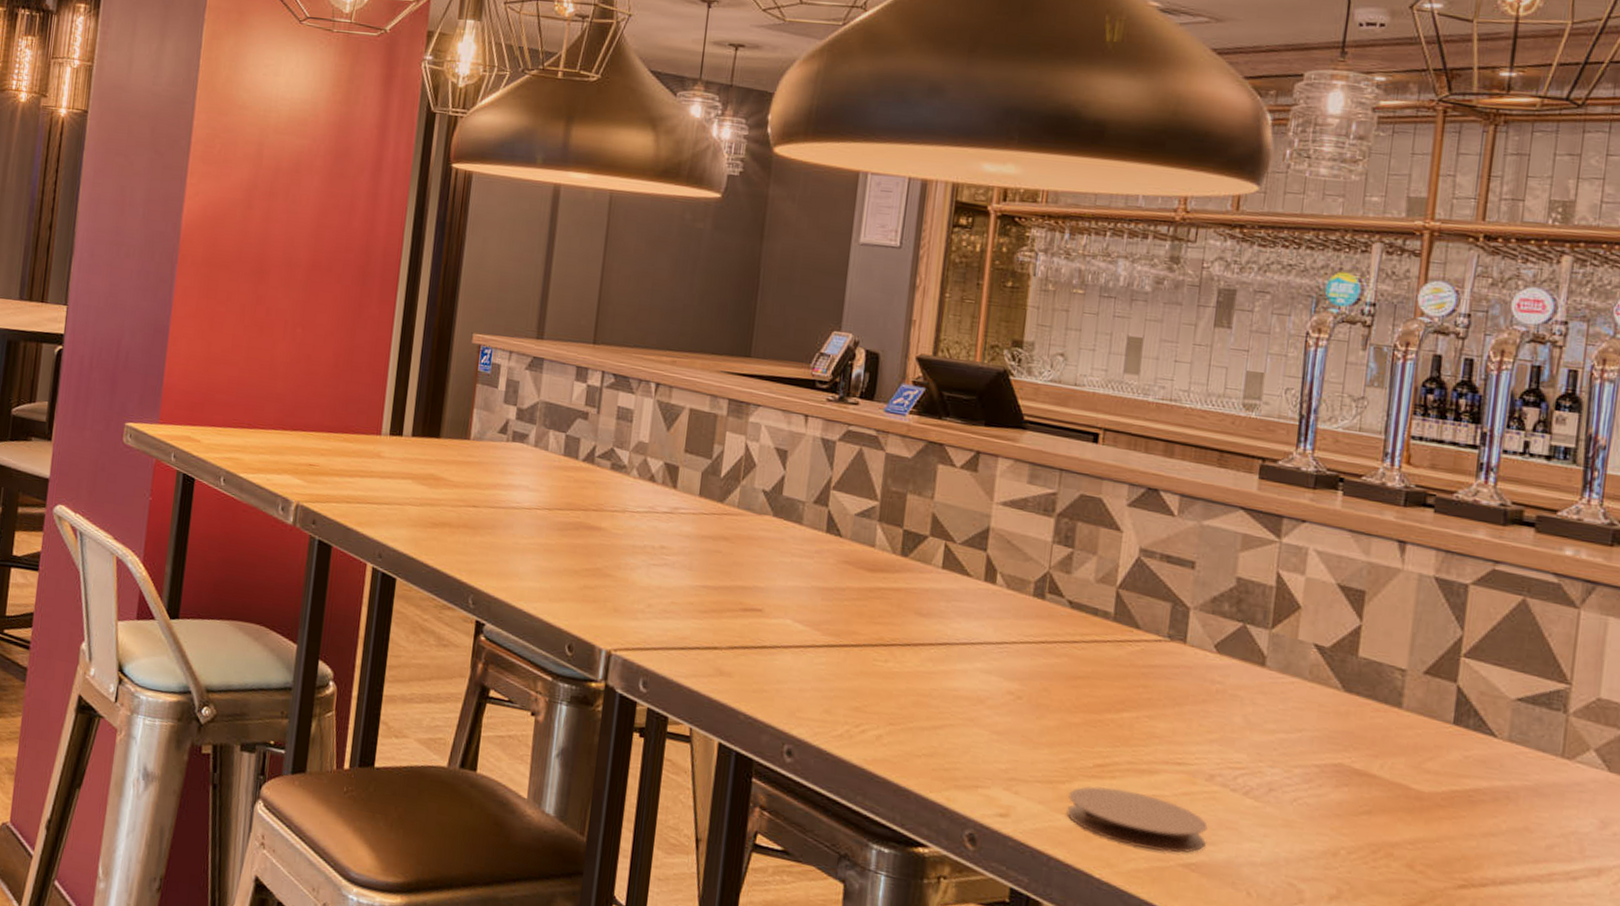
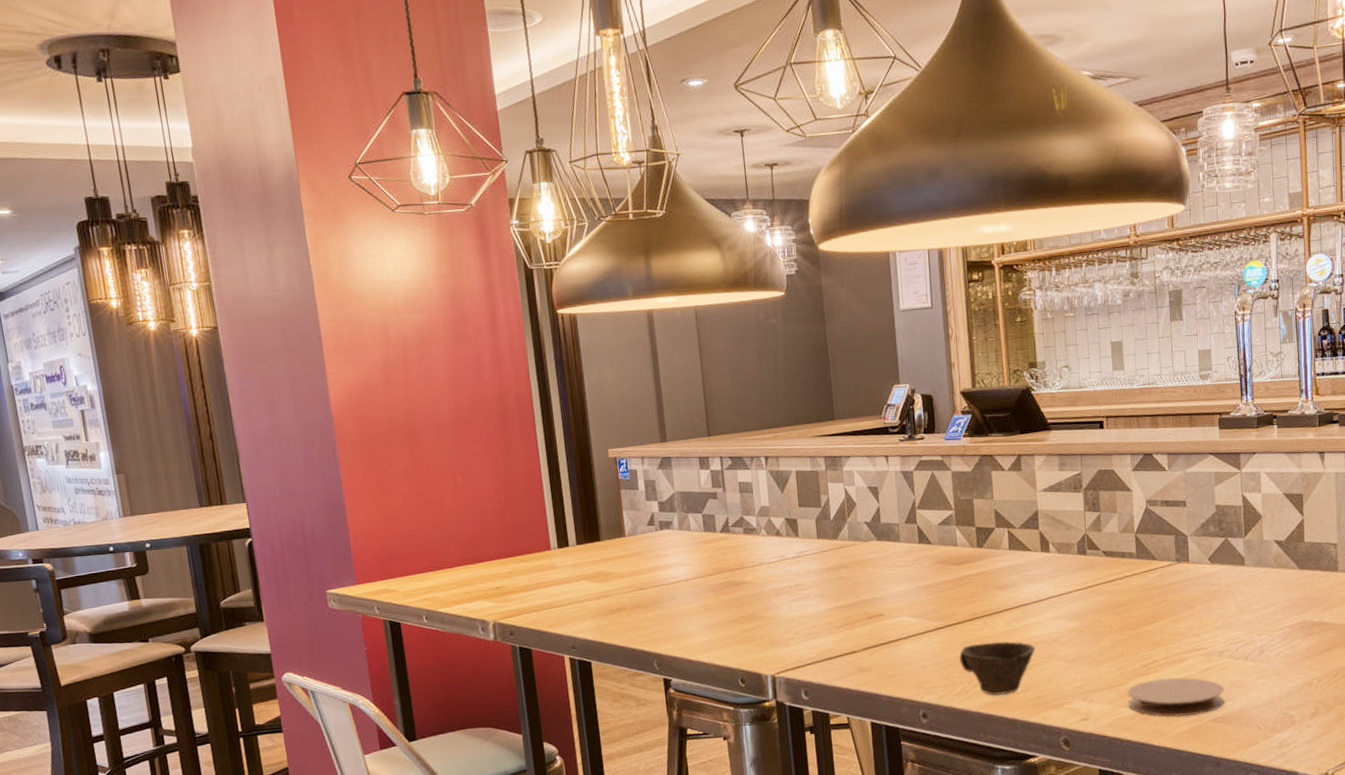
cup: none [848,677,954,755] -> present [958,641,1036,695]

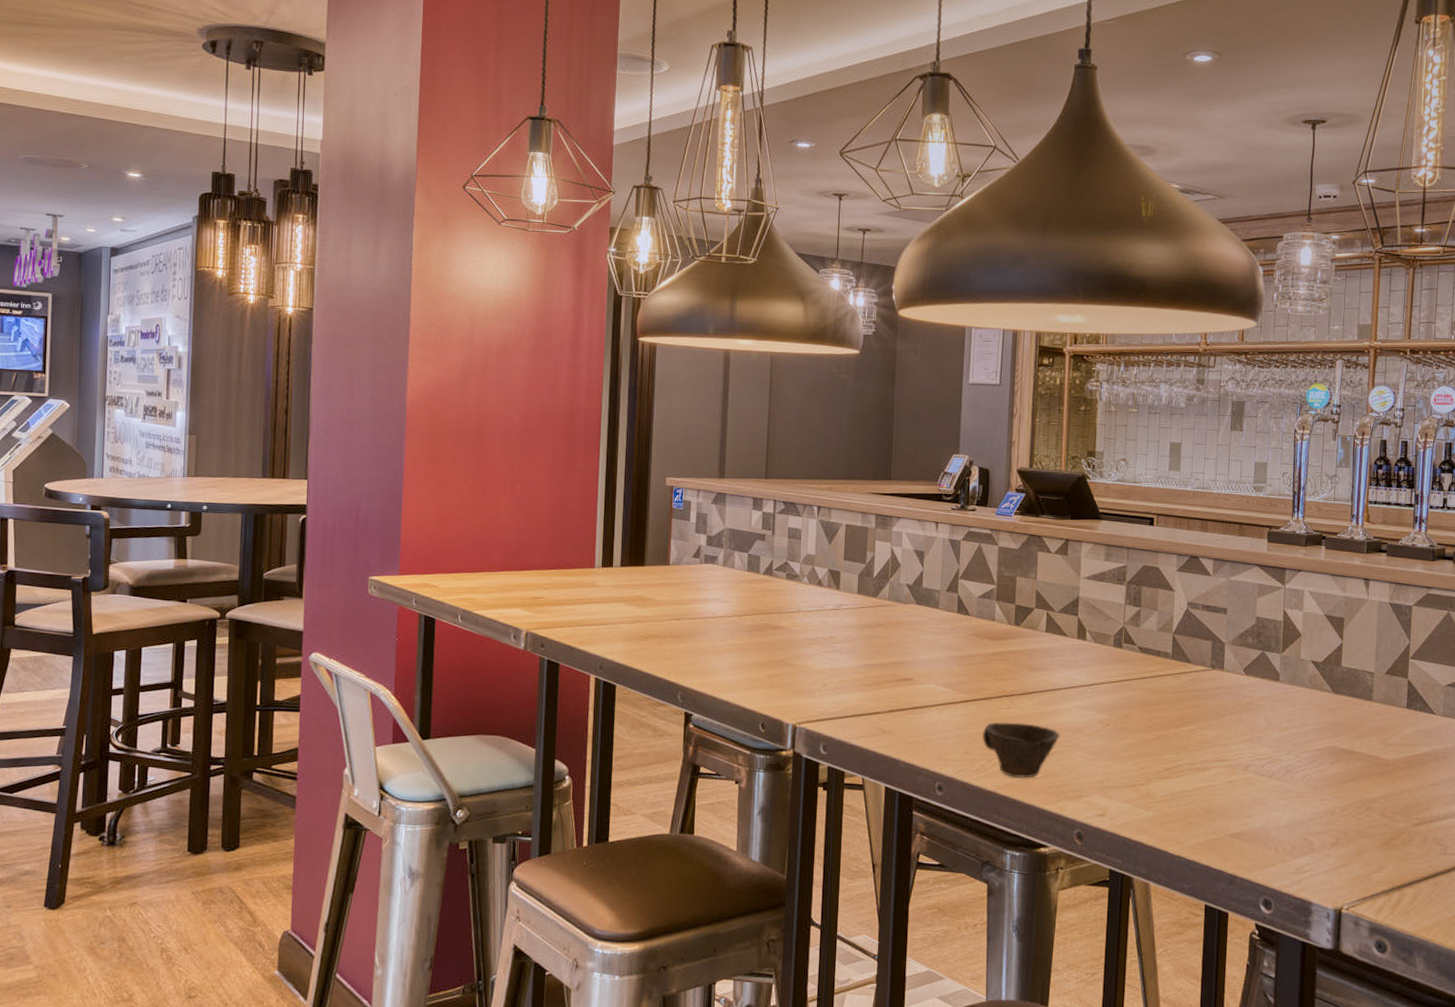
coaster: present [1127,677,1225,717] -> none [1146,784,1246,827]

